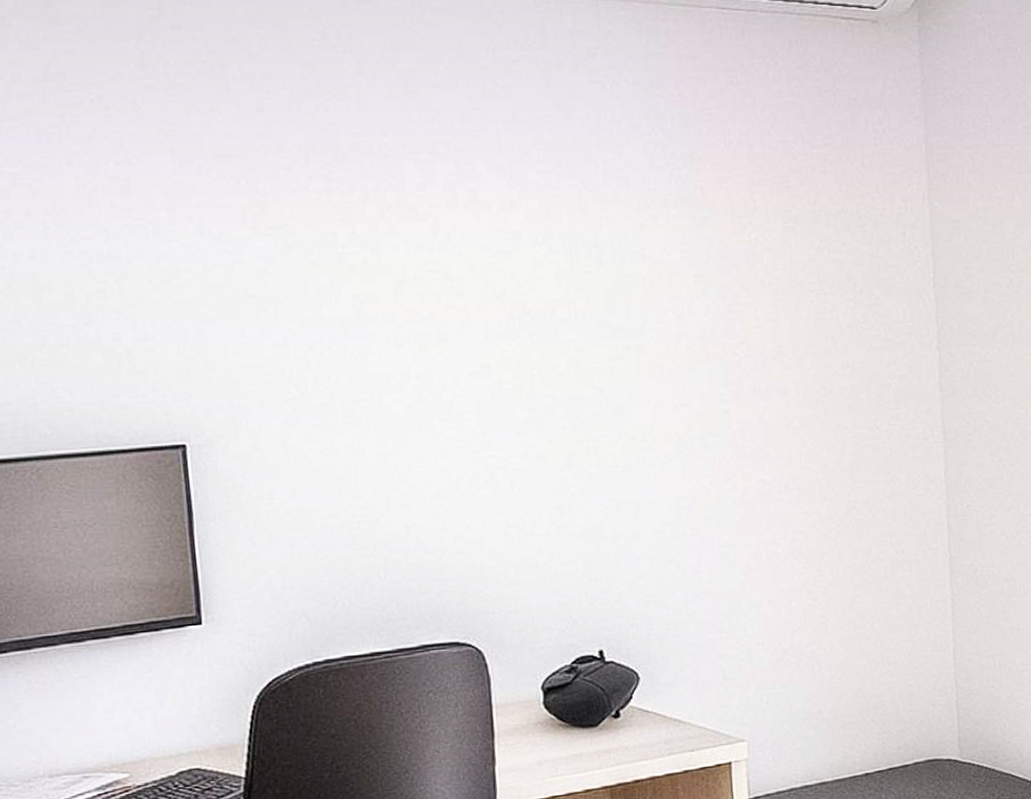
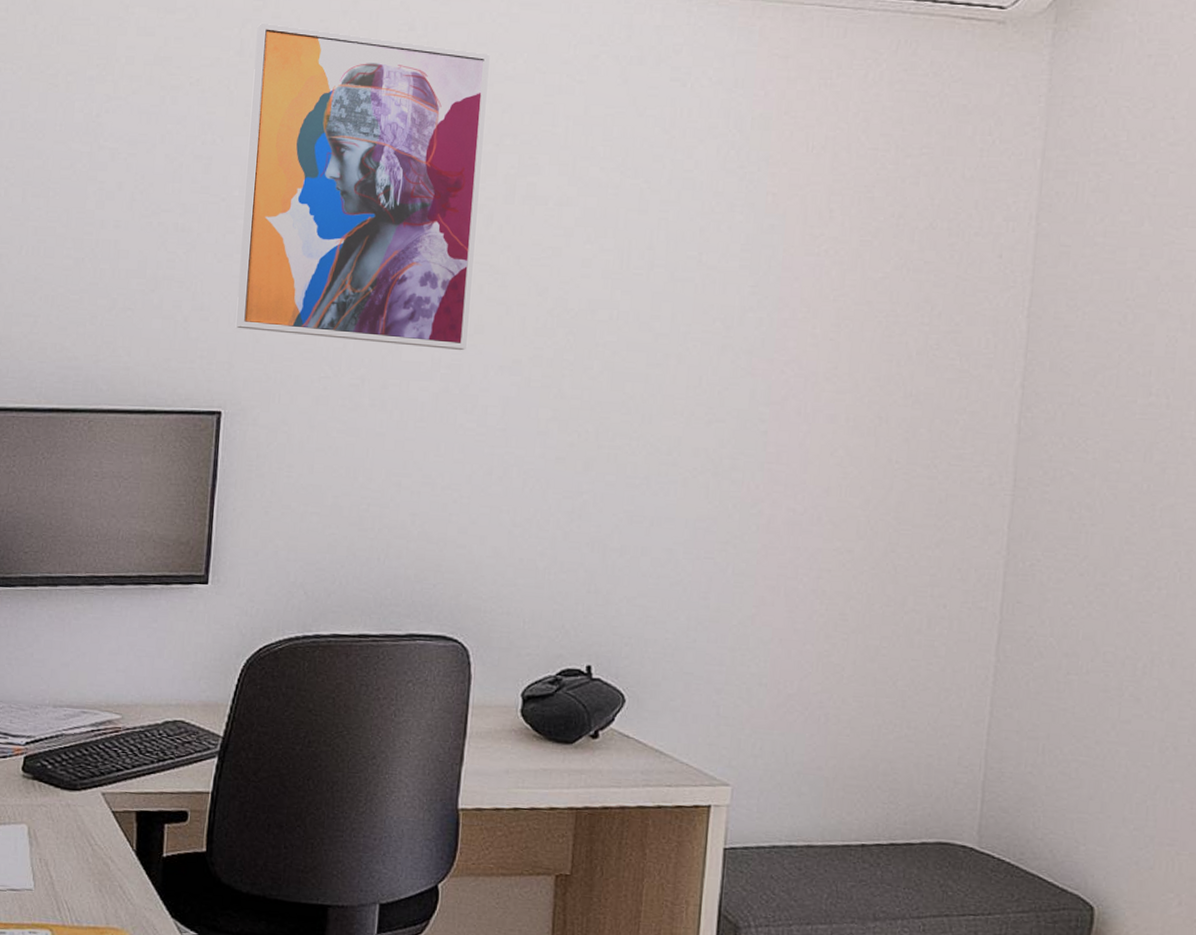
wall art: none [157,33,434,360] -> present [235,22,490,351]

